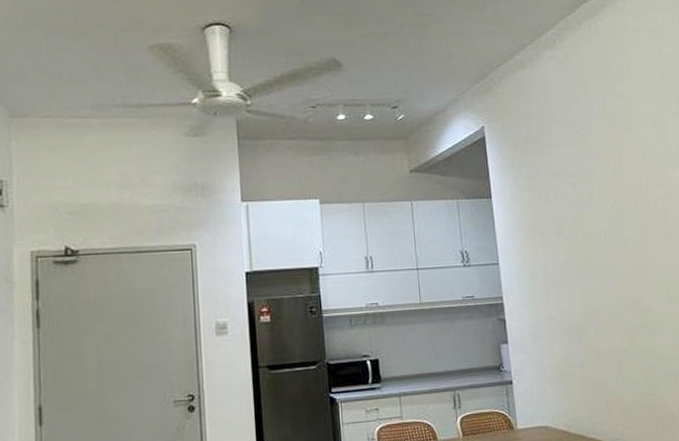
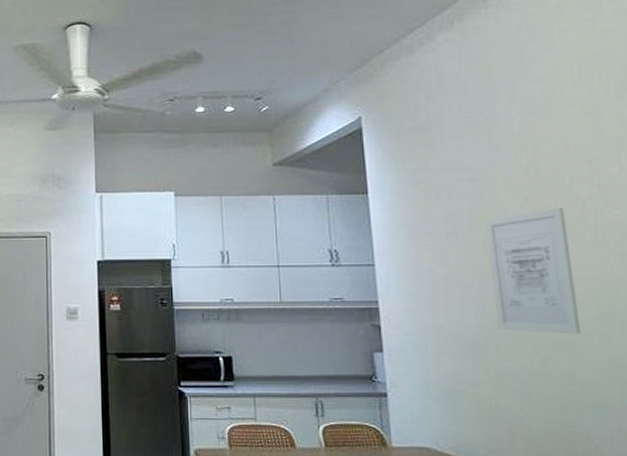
wall art: none [585,206,657,316] -> present [485,207,581,334]

